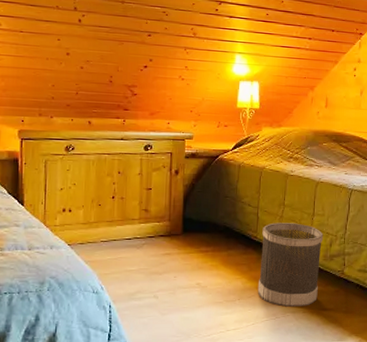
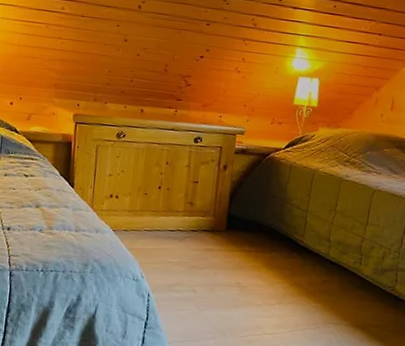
wastebasket: present [257,222,324,307] -> none [299,228,376,320]

